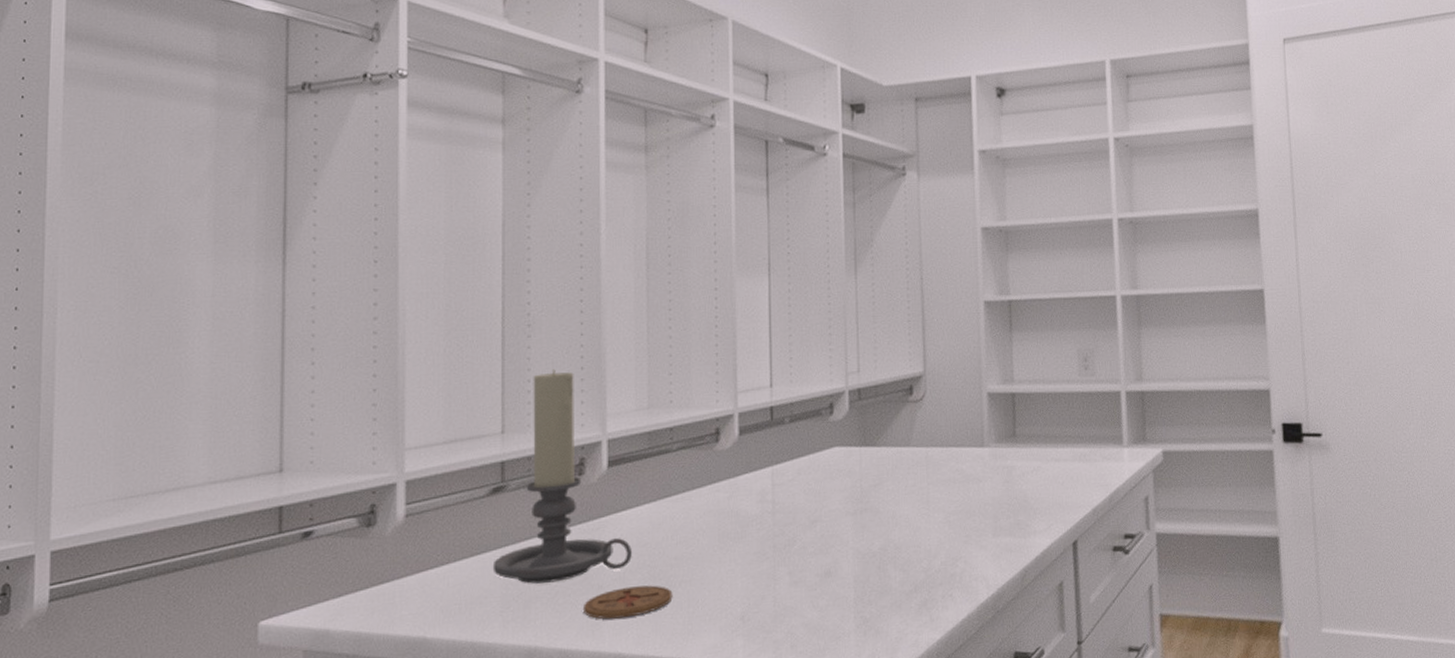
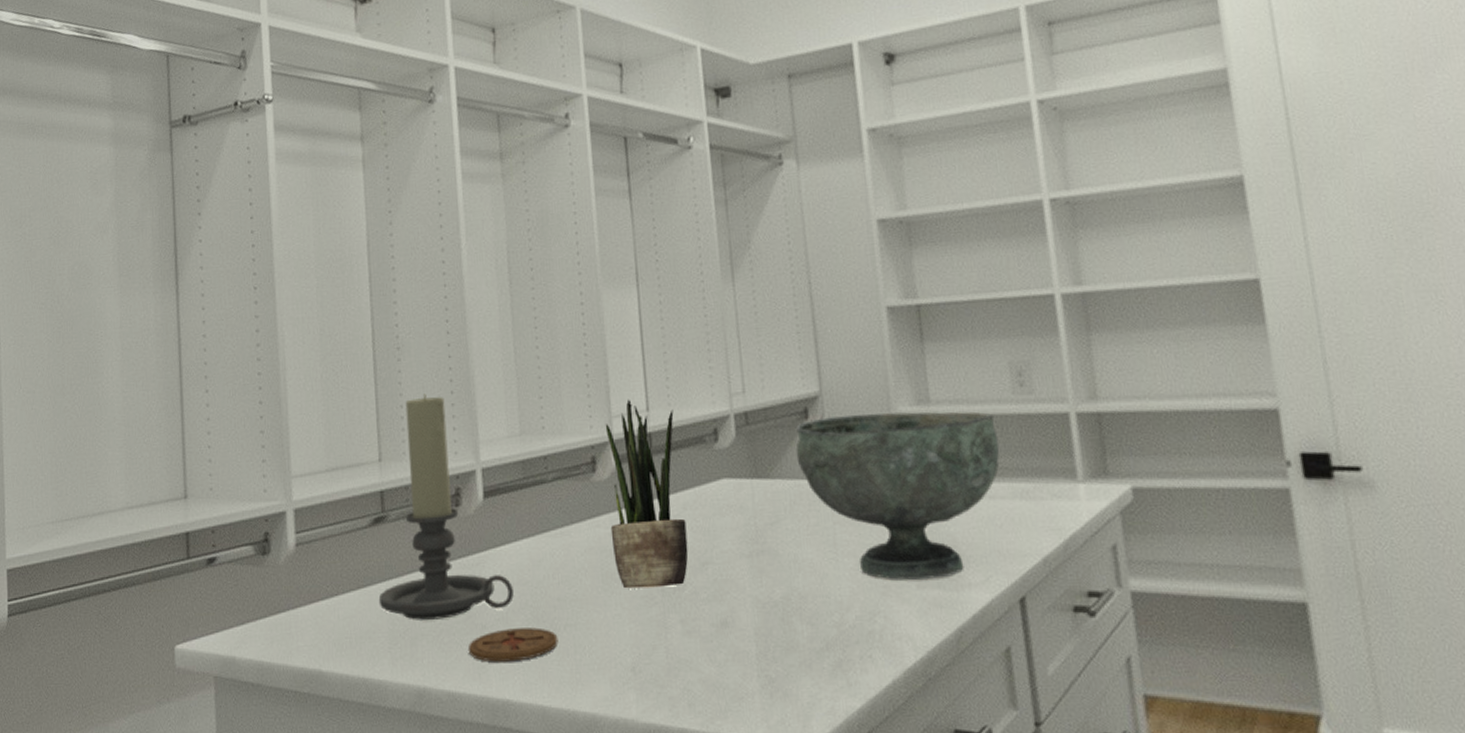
potted plant: none [729,376,800,547] -> present [605,399,689,589]
decorative bowl: none [900,389,1066,531] -> present [795,411,1000,580]

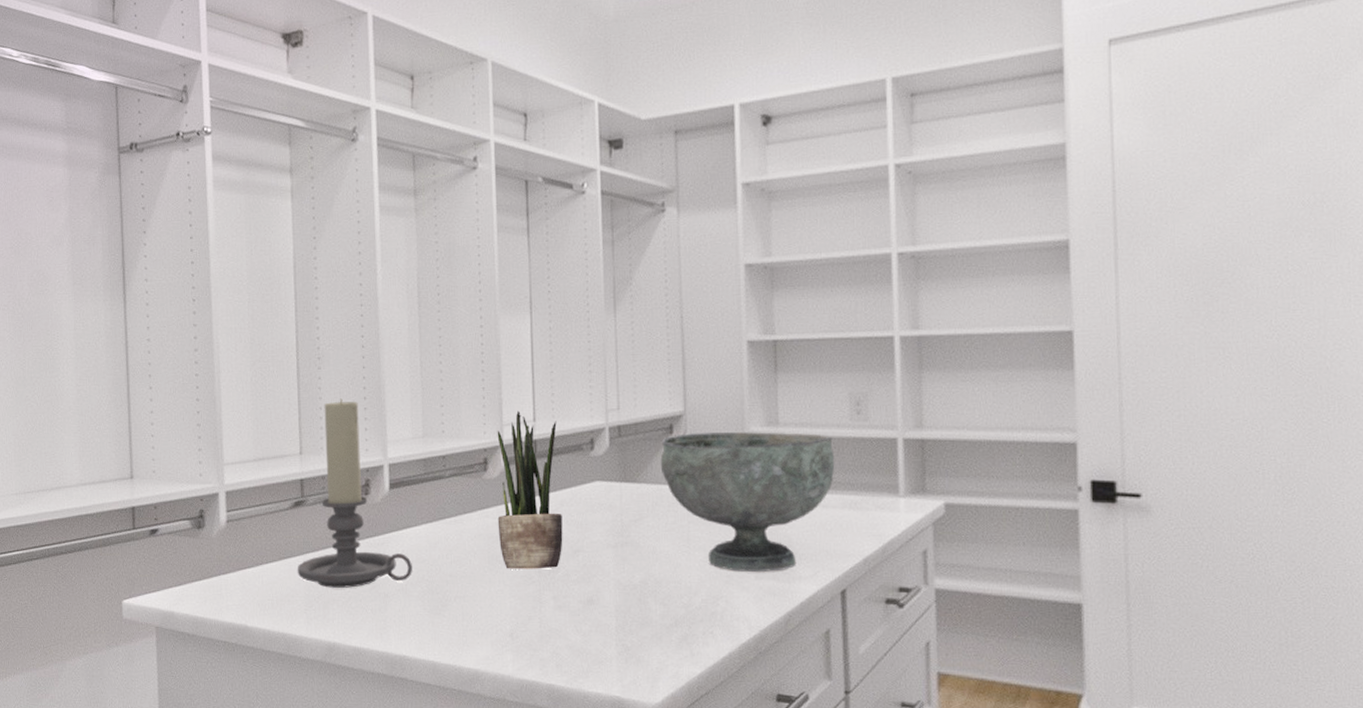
coaster: present [467,627,558,662] -> none [372,598,449,625]

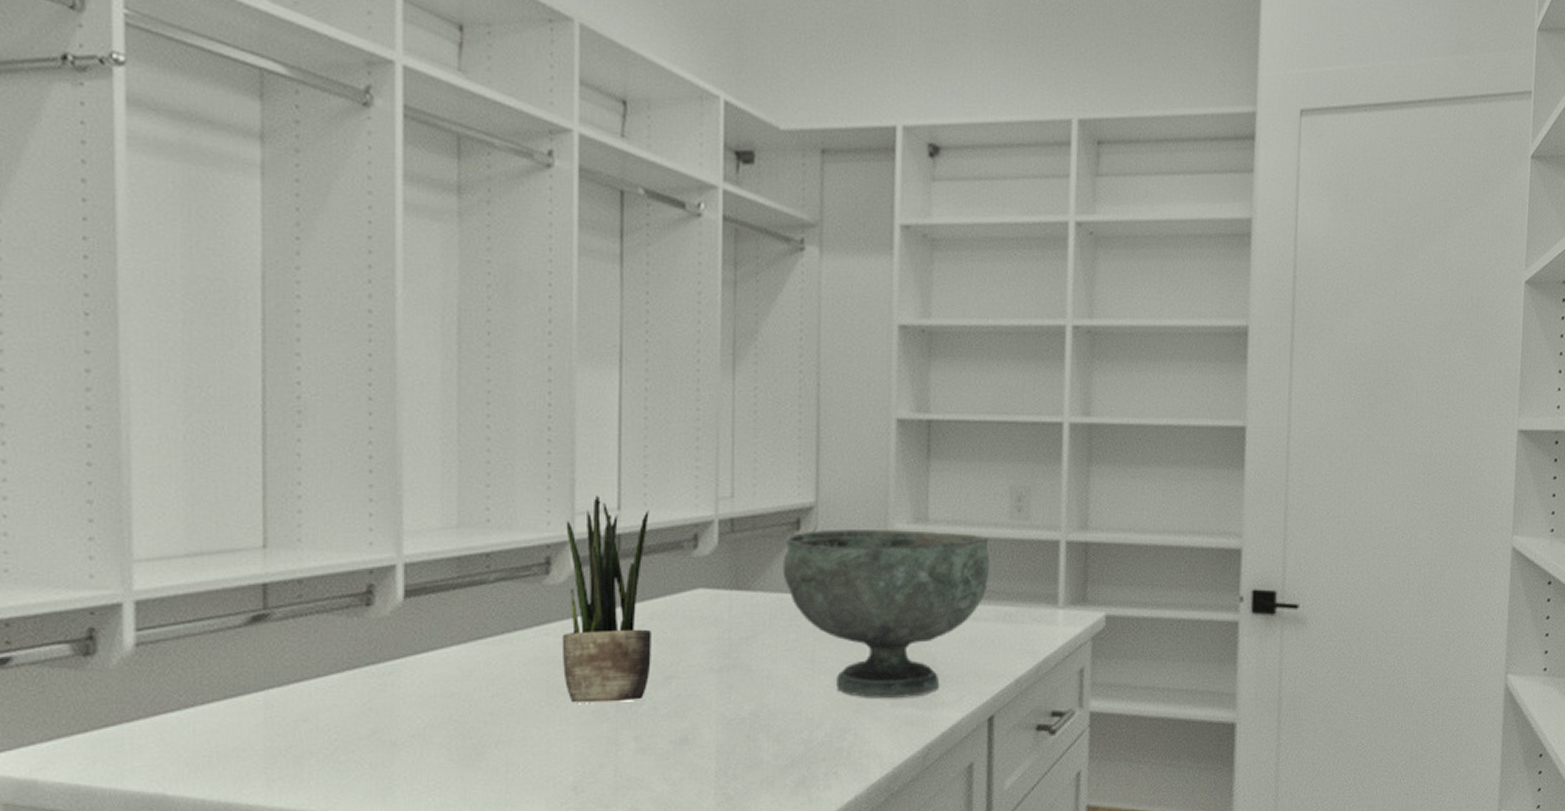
candle holder: present [297,398,412,588] -> none [252,470,434,736]

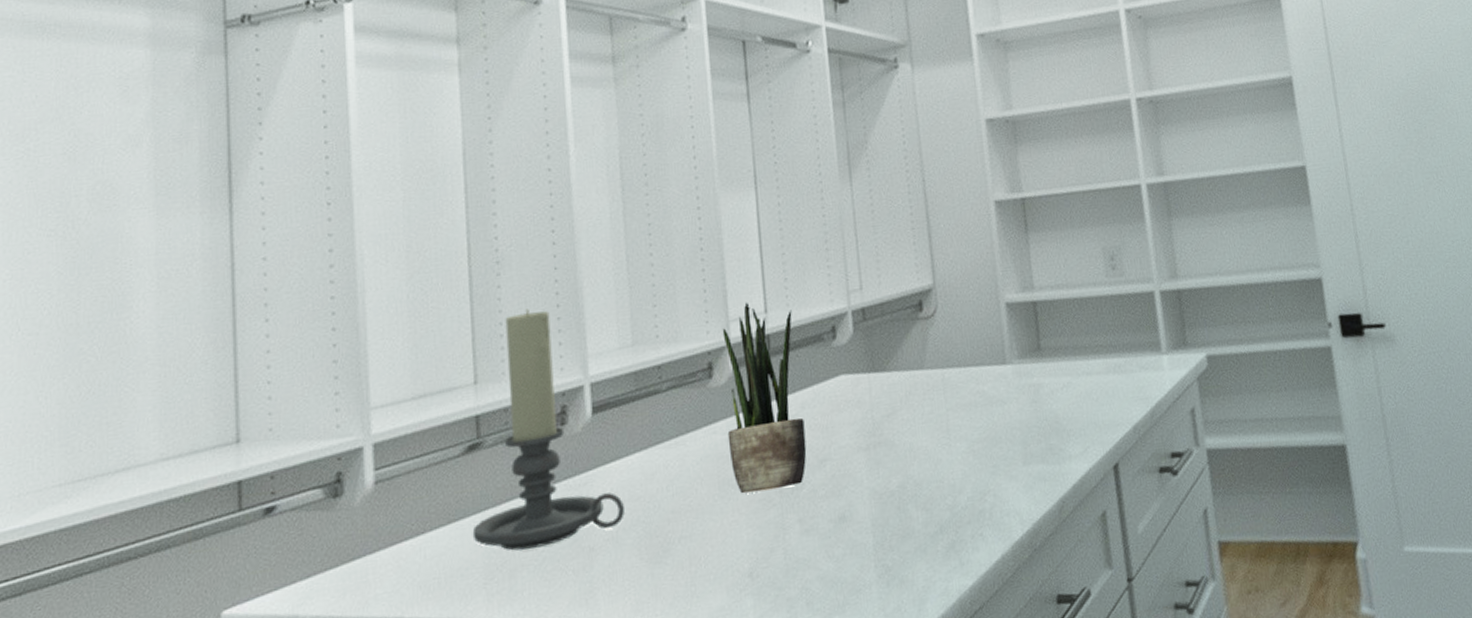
candle holder: none [252,470,434,736] -> present [472,309,624,551]
decorative bowl: present [782,528,990,698] -> none [911,295,1095,460]

